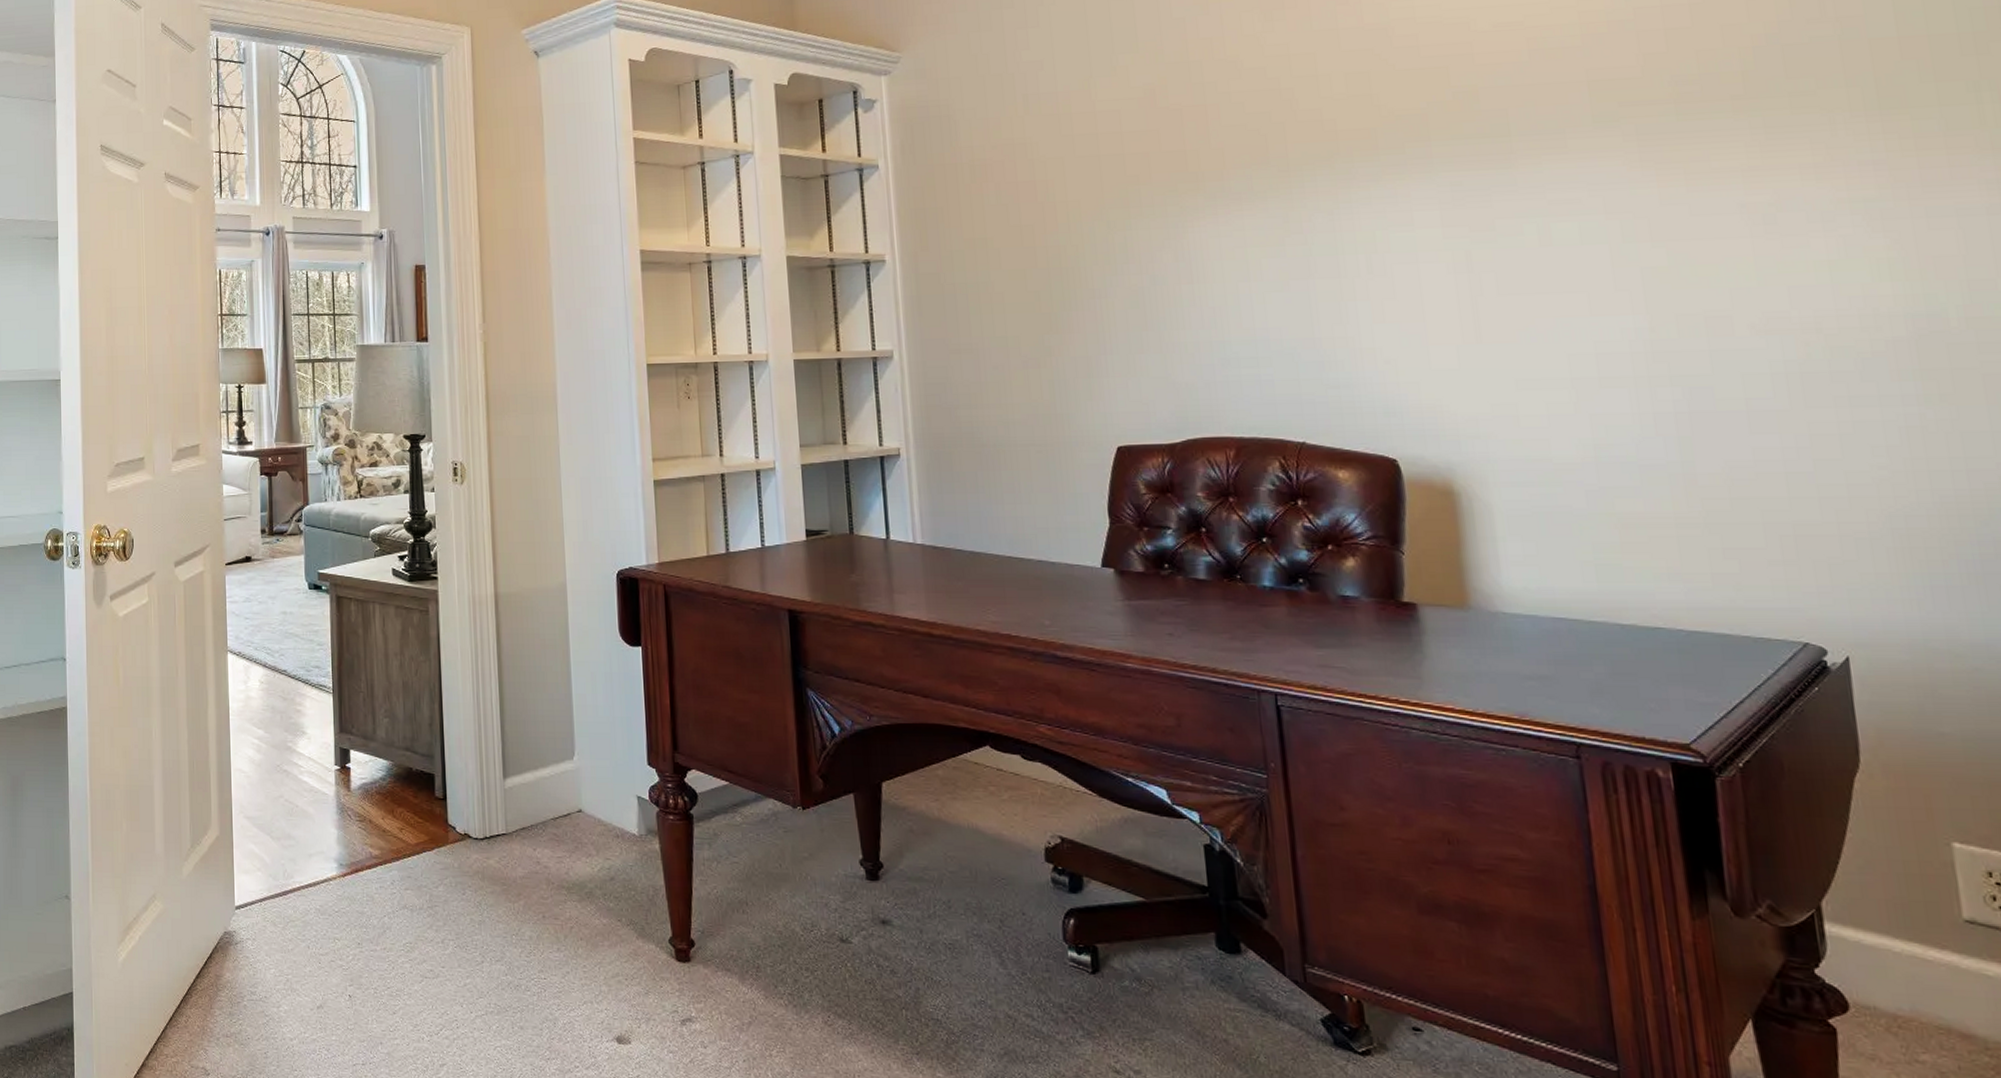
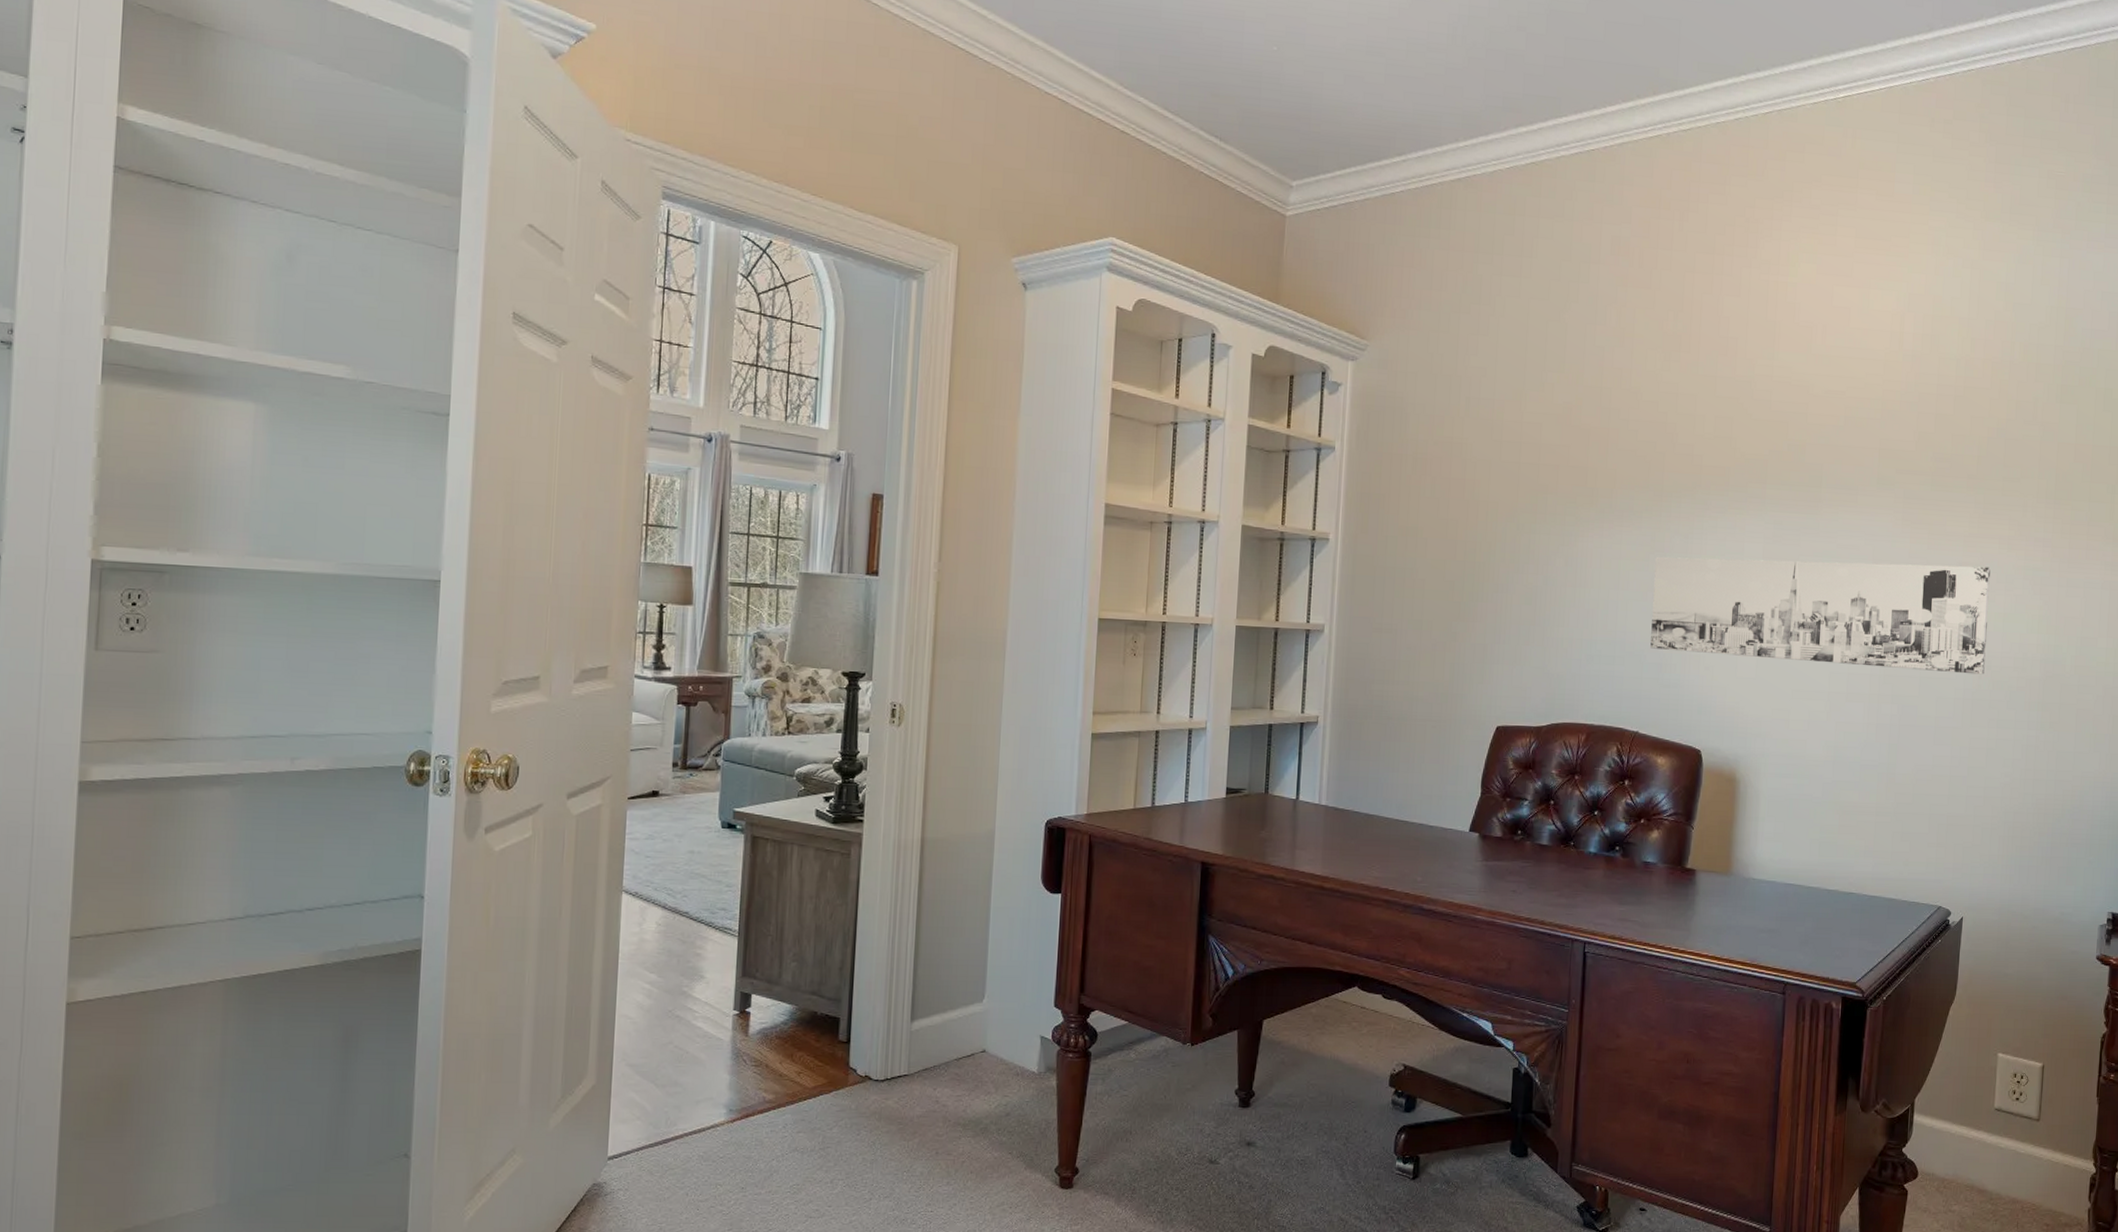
wall art: none [1293,204,1813,345] -> present [1650,557,1991,675]

